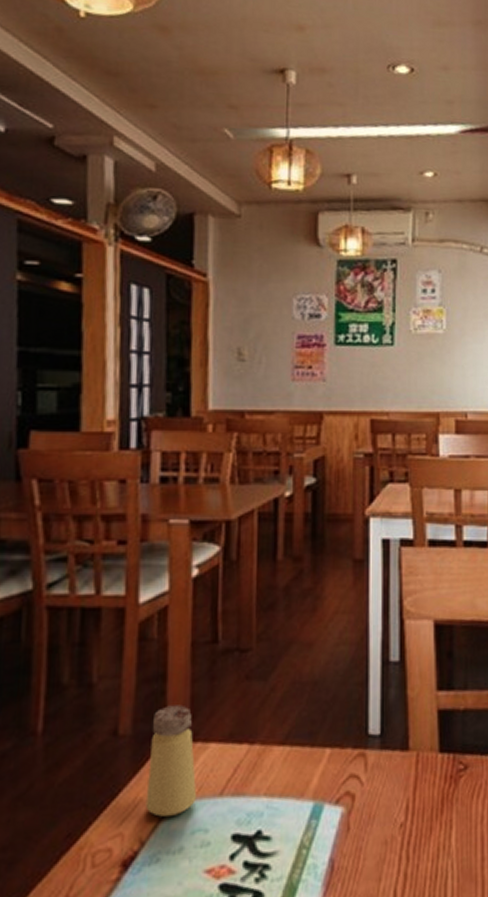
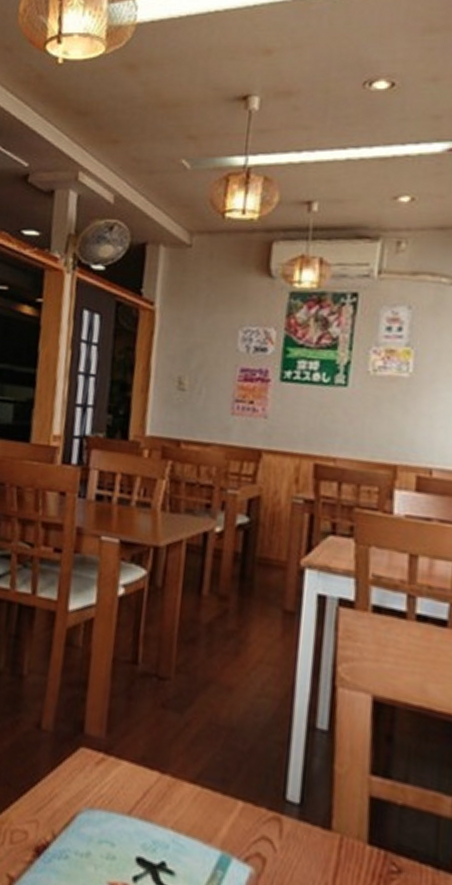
saltshaker: present [145,704,197,818] -> none [59,713,108,821]

